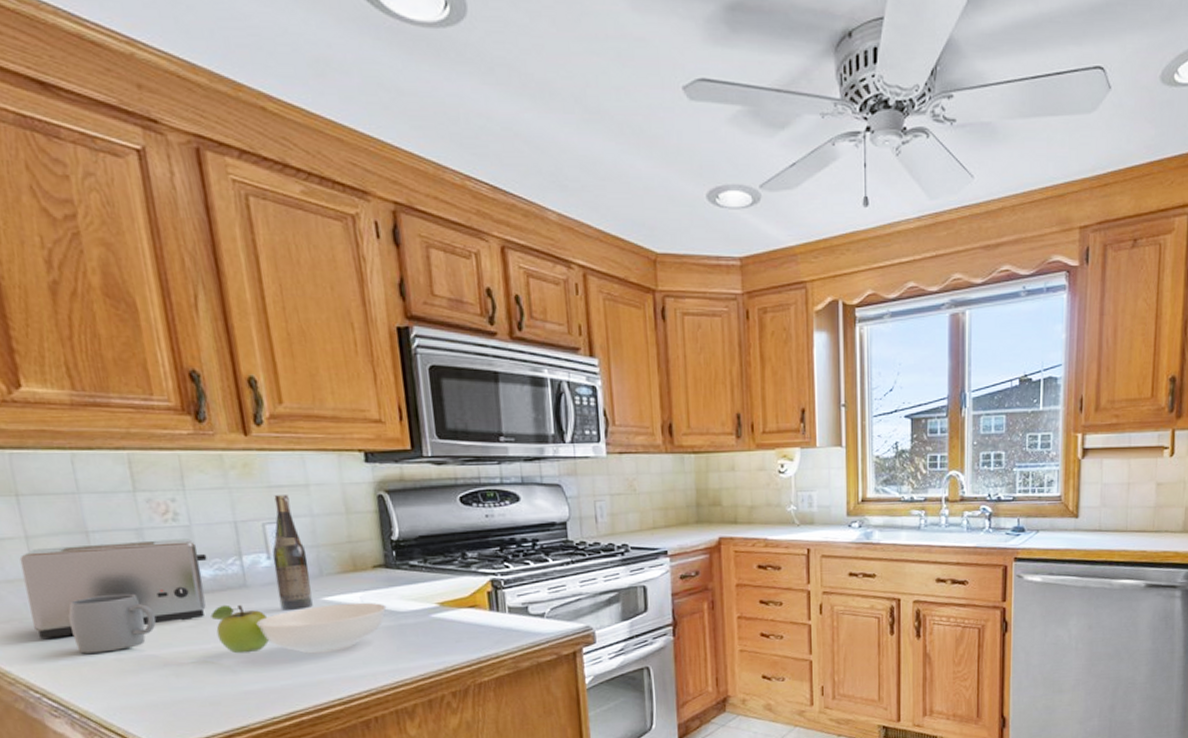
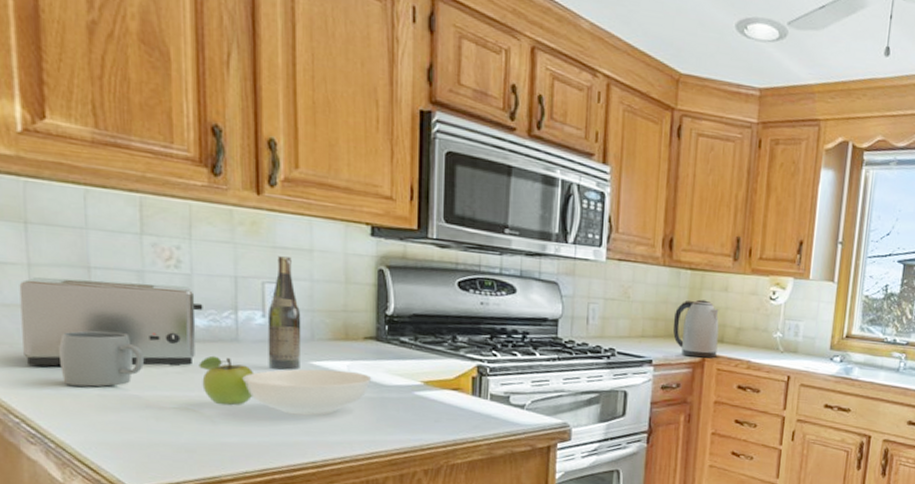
kettle: none [683,482,732,542] -> present [673,299,719,359]

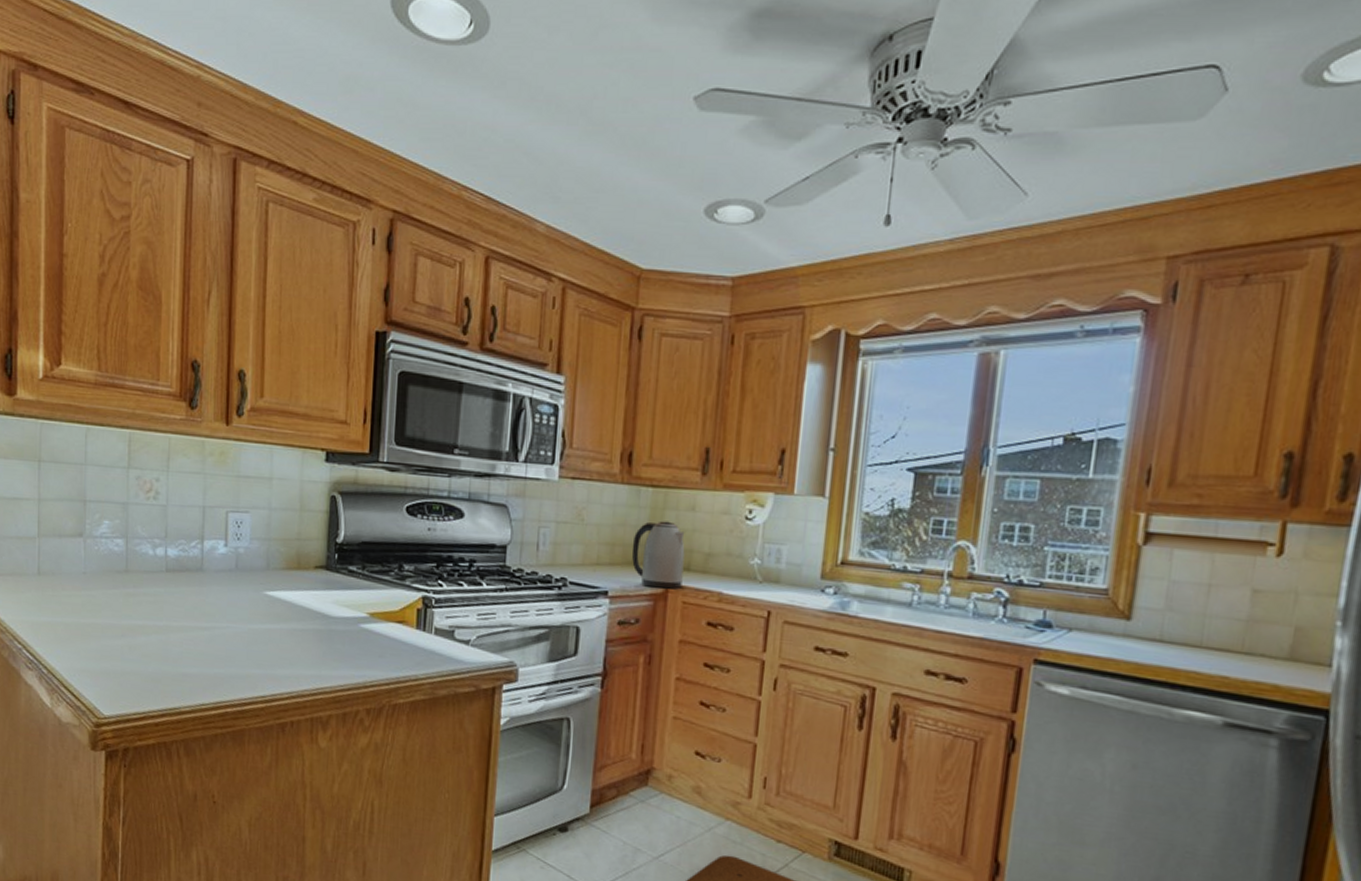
toaster: present [19,277,203,367] -> none [29,511,175,596]
mug: present [59,330,145,387] -> none [56,561,124,616]
fruit: present [198,355,254,406] -> none [168,585,215,637]
bowl: present [242,369,372,416] -> none [204,599,321,648]
wine bottle: present [267,256,302,370] -> none [227,485,259,601]

